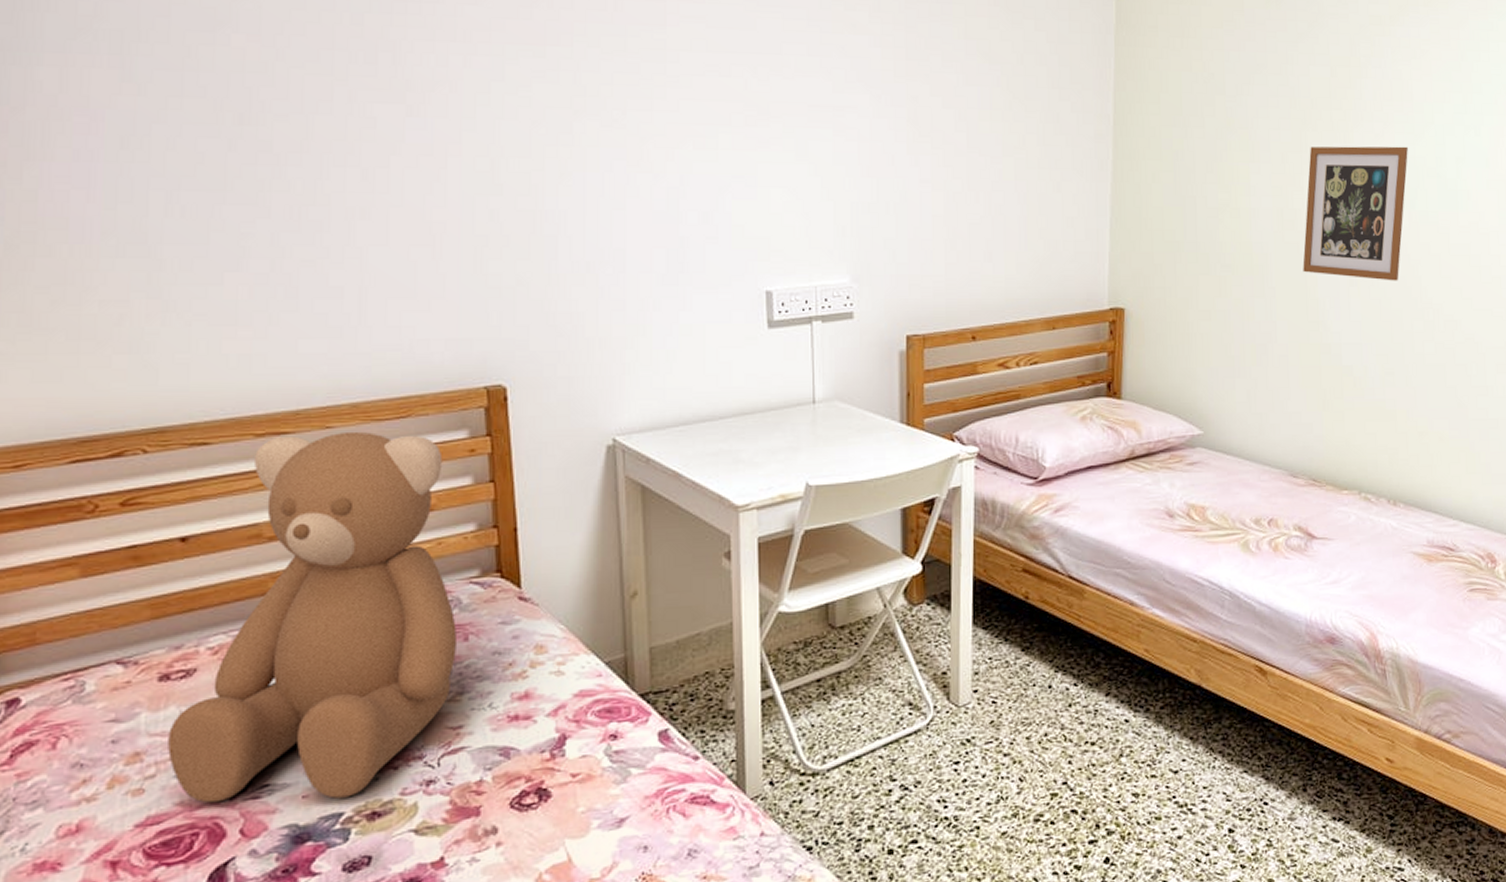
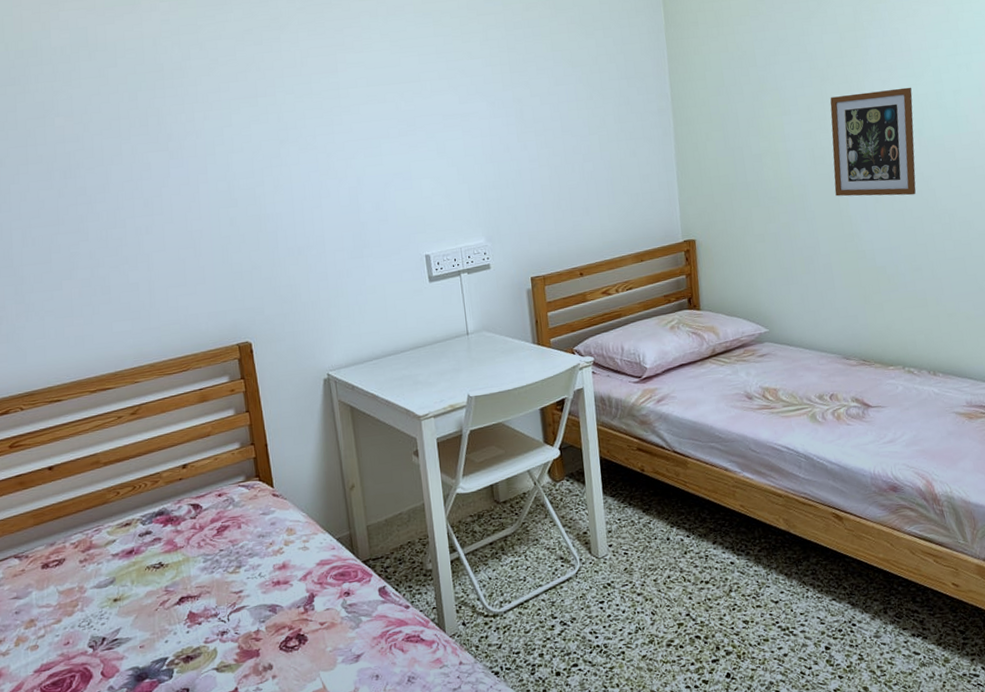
teddy bear: present [168,431,456,803] -> none [51,383,234,654]

